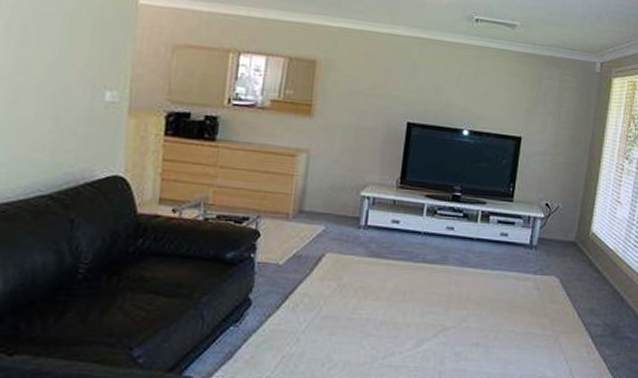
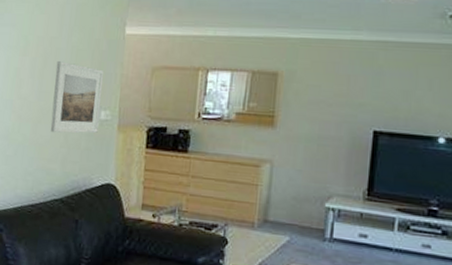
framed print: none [33,28,109,117] -> present [50,61,103,133]

